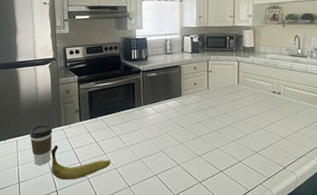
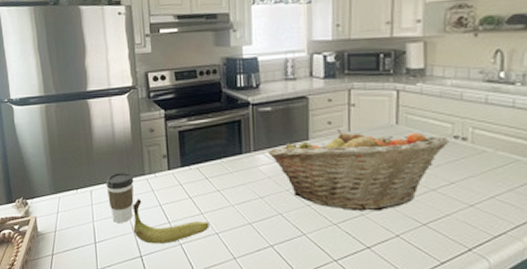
fruit basket: none [153,88,271,146] -> present [268,129,450,211]

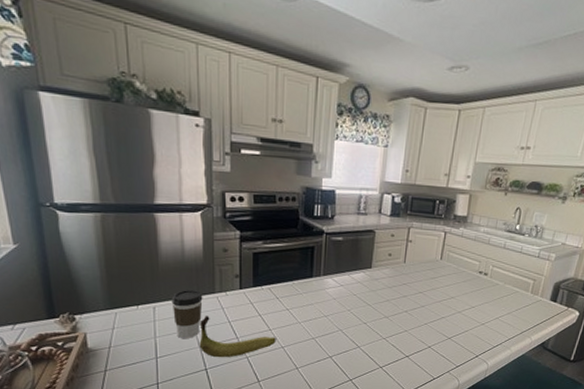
fruit basket: present [268,129,450,211] -> none [336,261,476,328]

